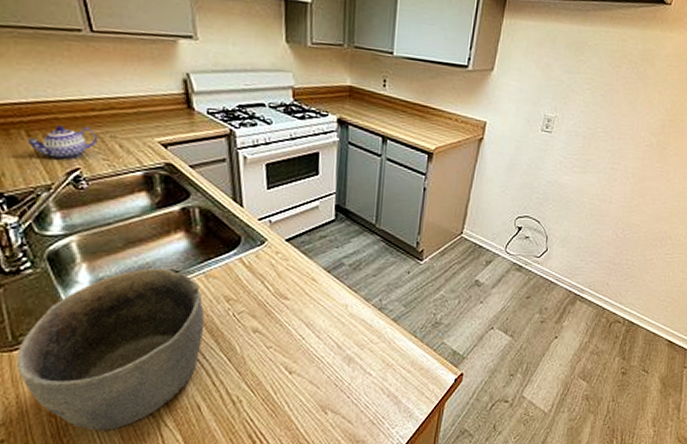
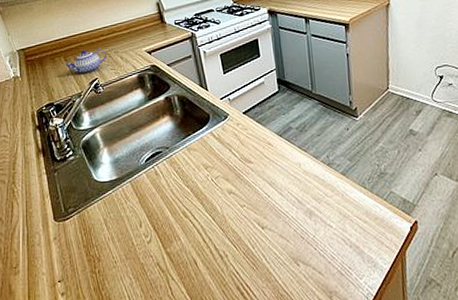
bowl: present [16,268,205,431] -> none [68,146,192,285]

